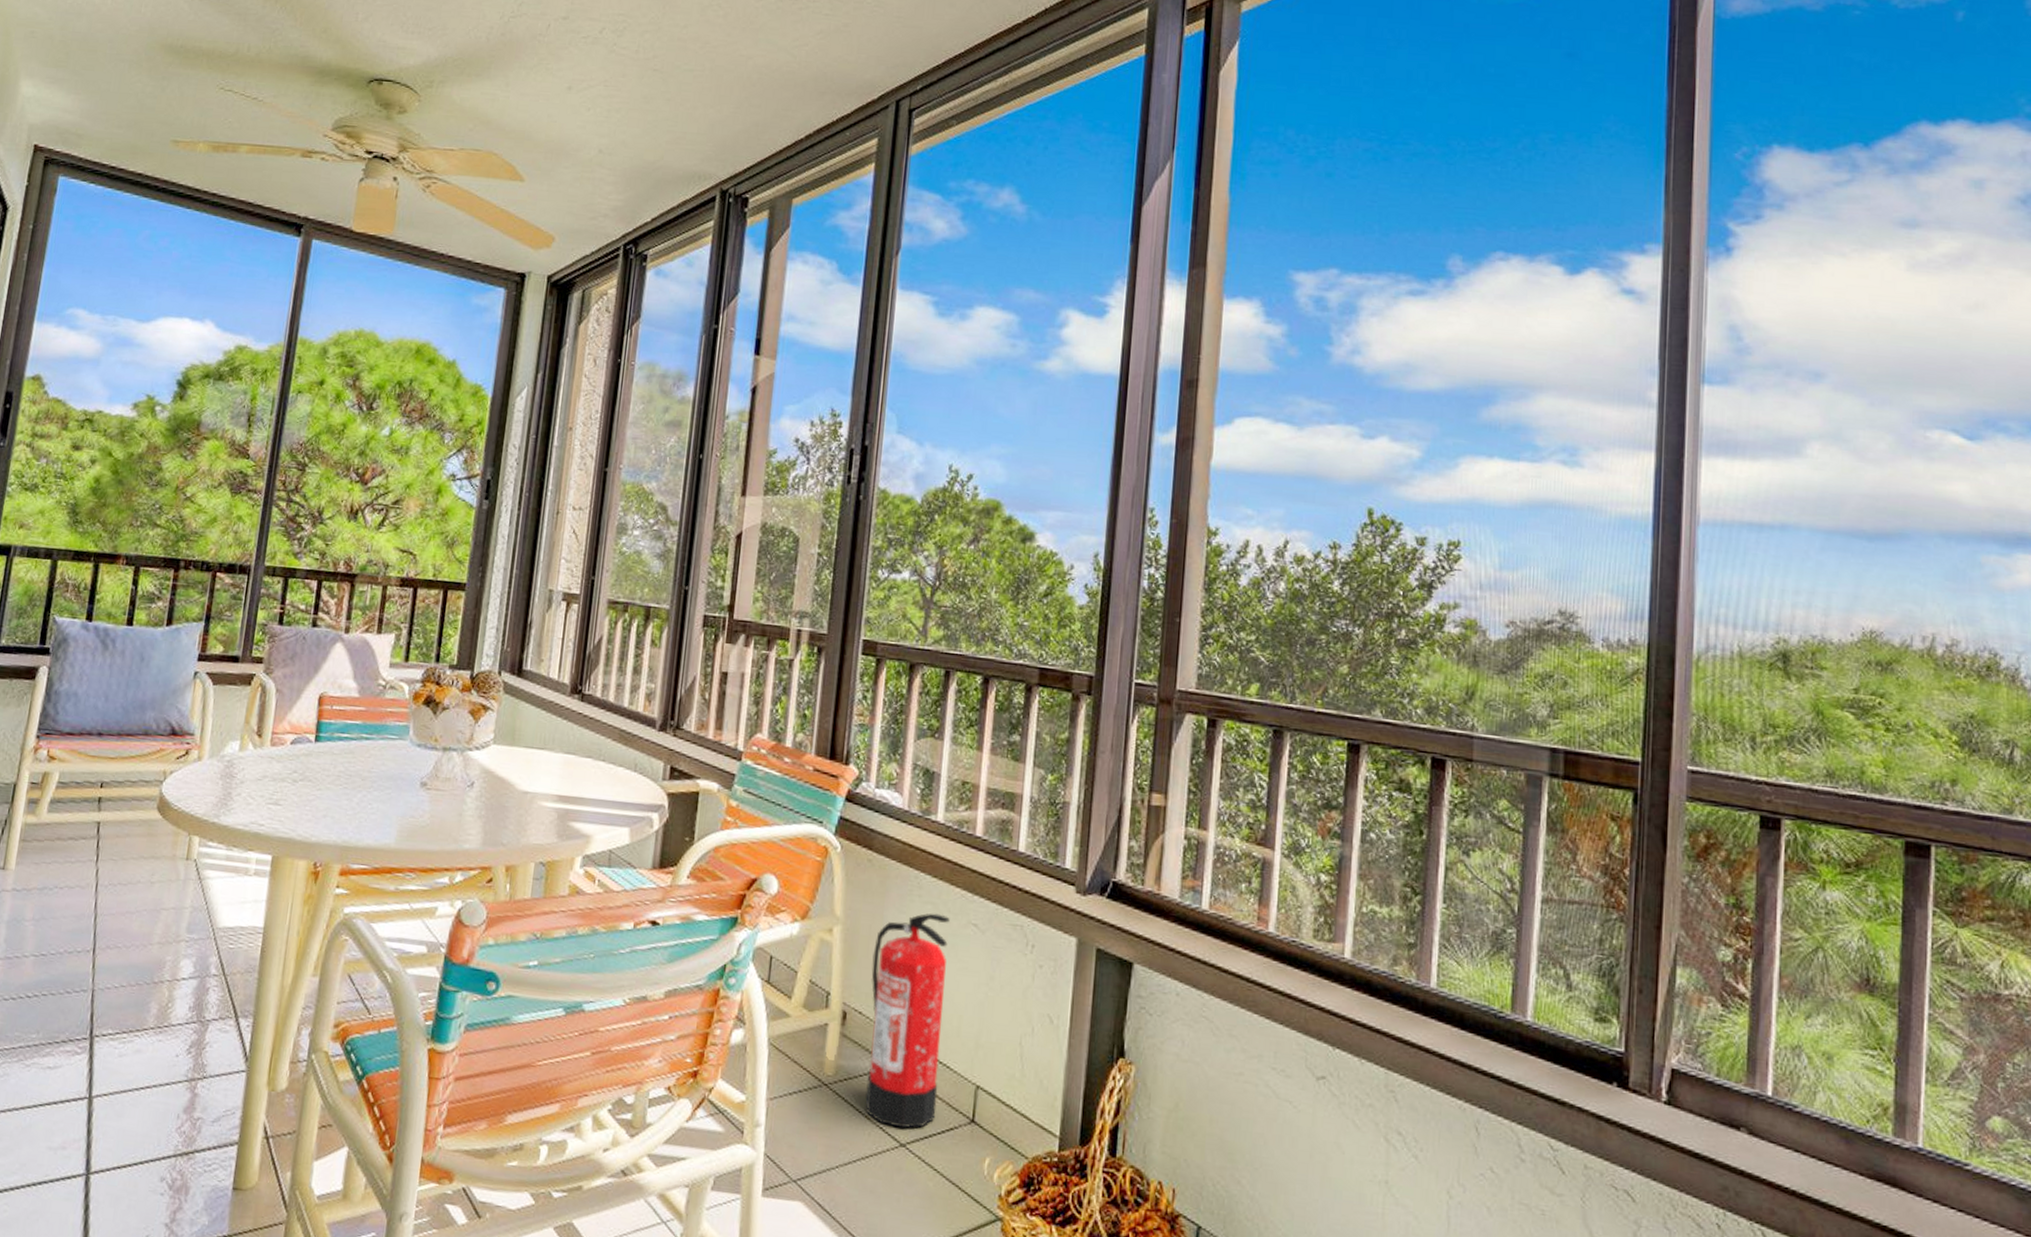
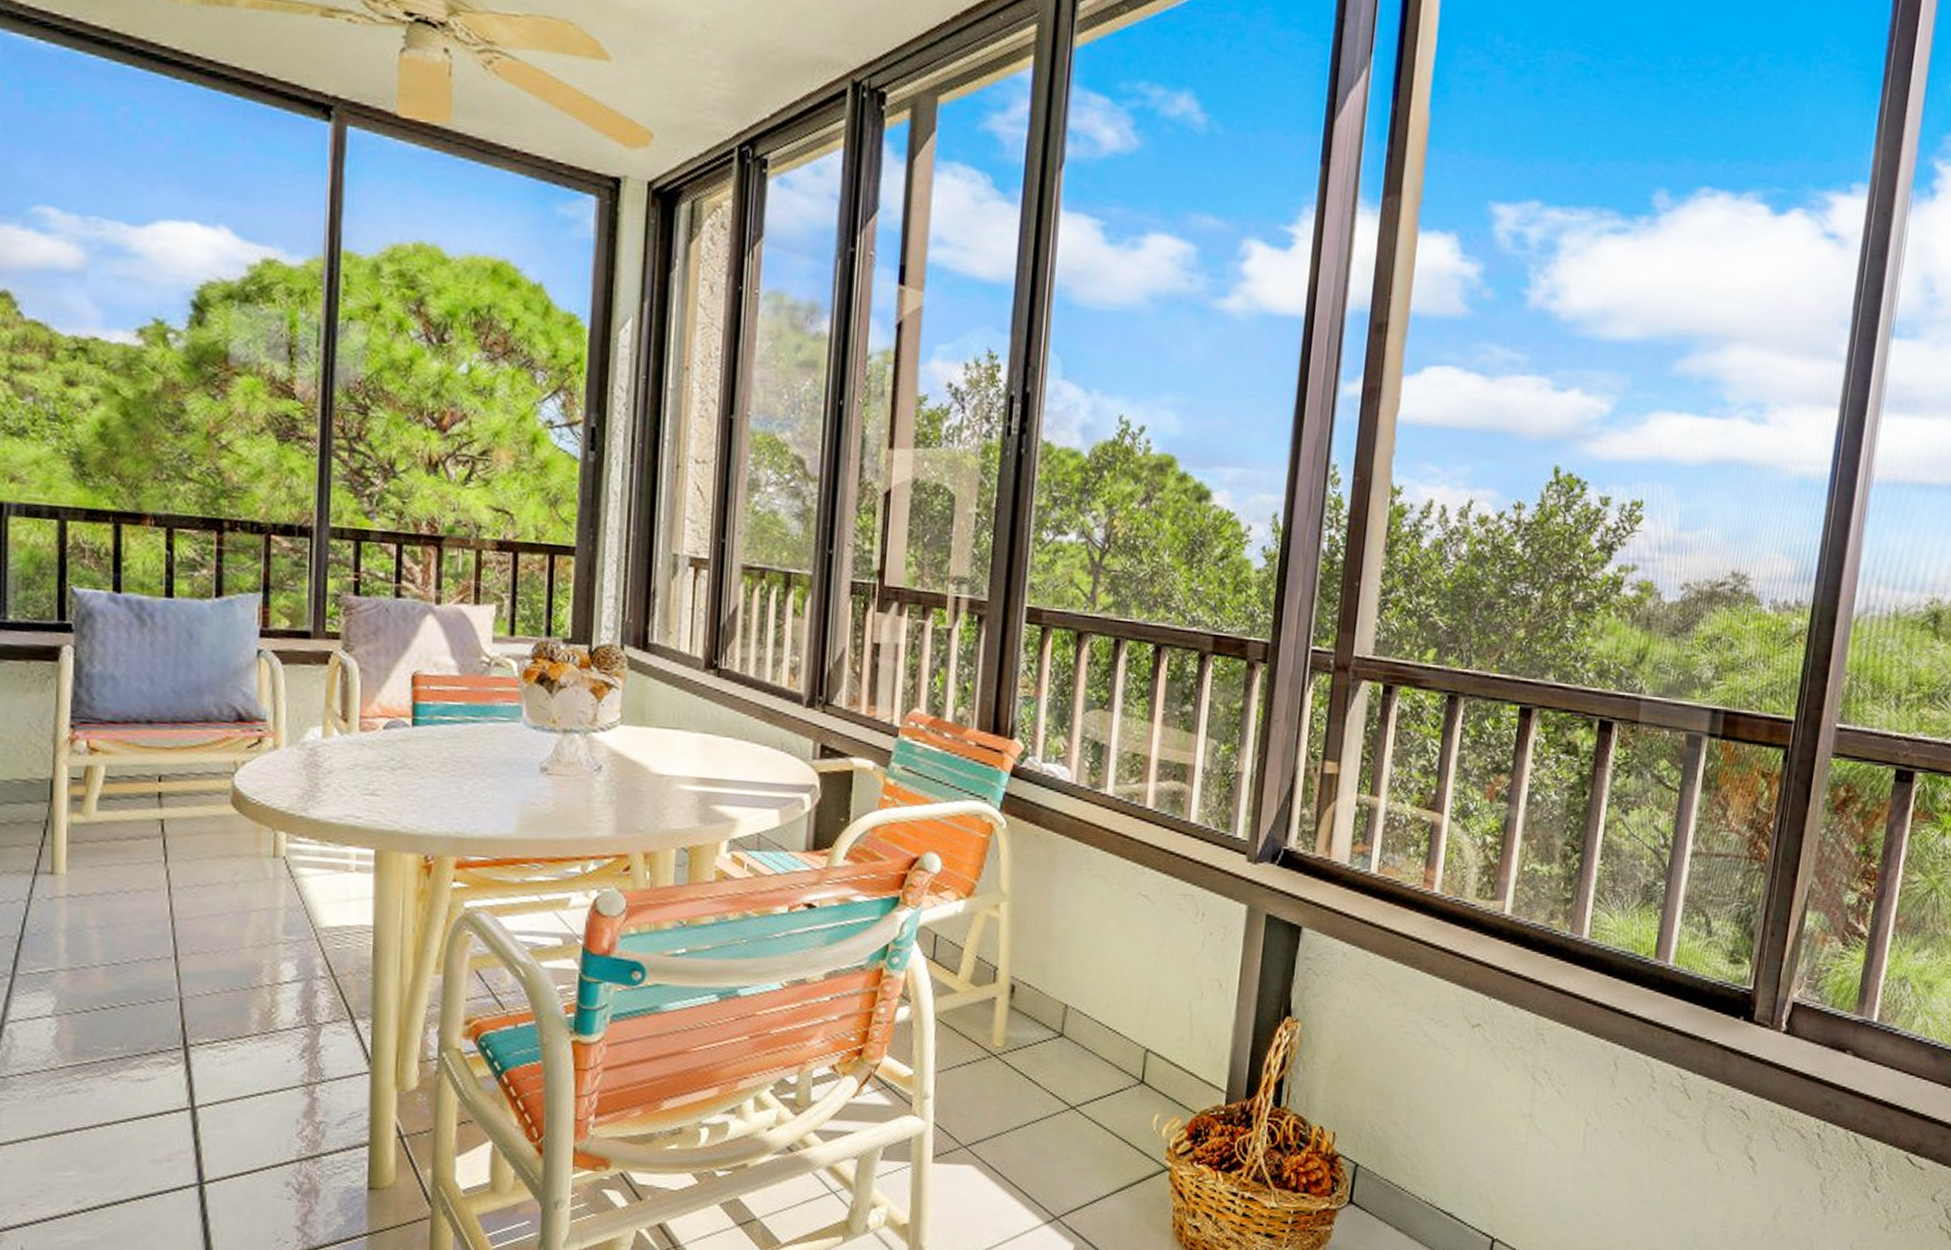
fire extinguisher: present [865,913,950,1129] -> none [1035,886,1120,1092]

